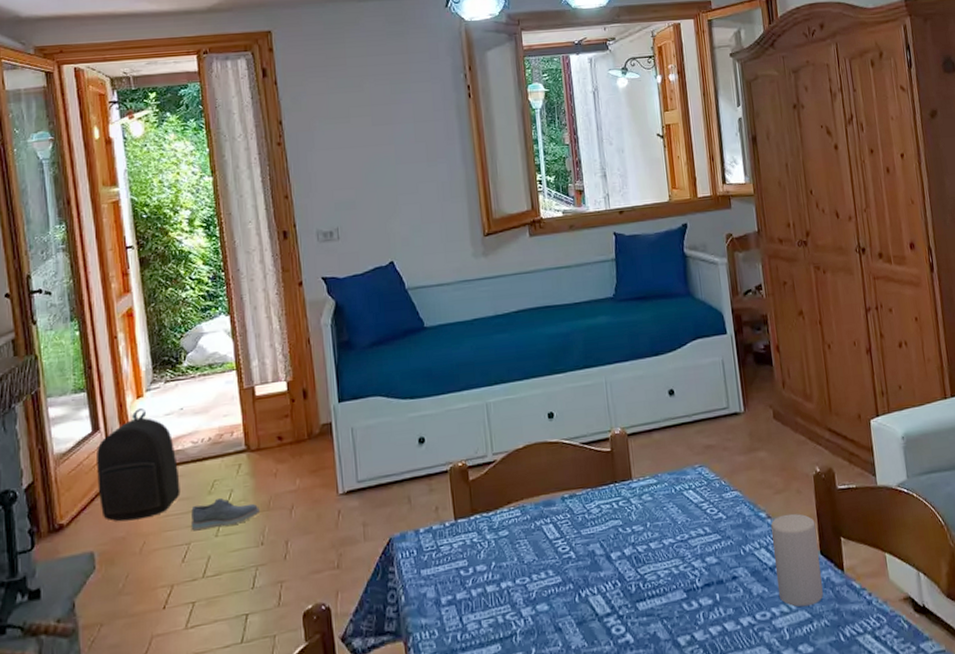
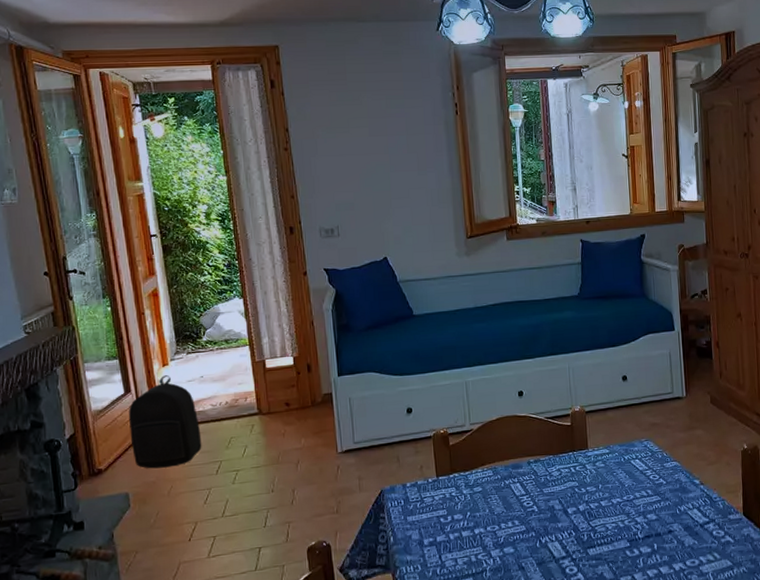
shoe: present [190,497,260,531] -> none [211,452,270,479]
cup: present [771,513,823,607] -> none [703,481,743,557]

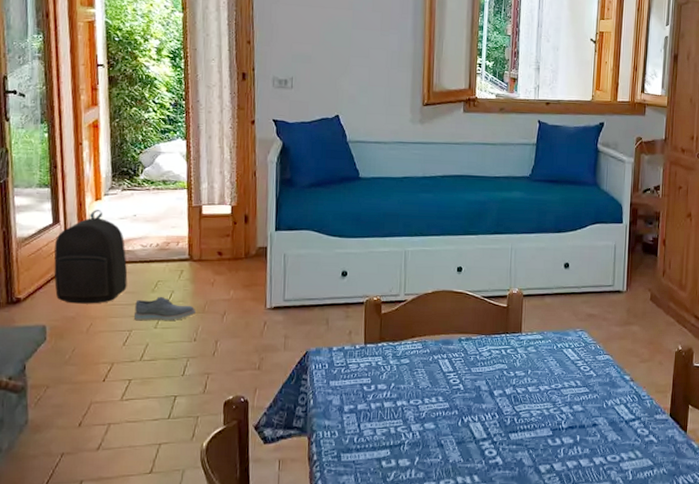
shoe: none [211,452,270,479] -> present [133,296,196,322]

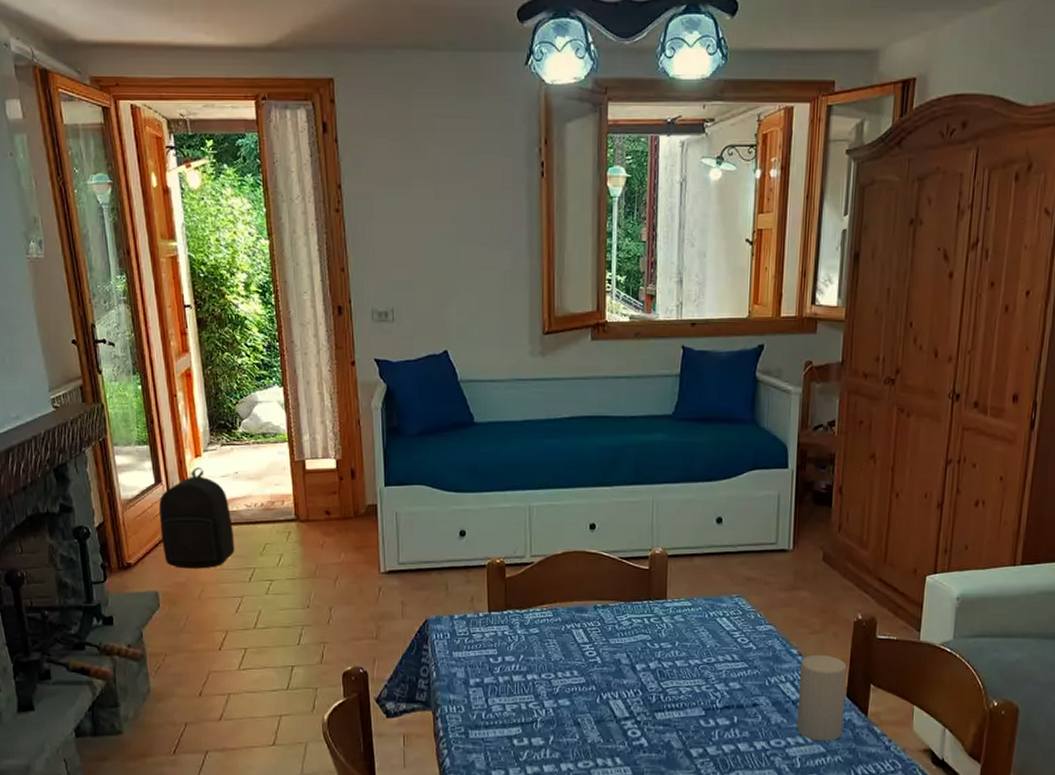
shoe: present [133,296,196,322] -> none [244,560,307,587]
cup: none [629,380,670,456] -> present [796,654,847,742]

